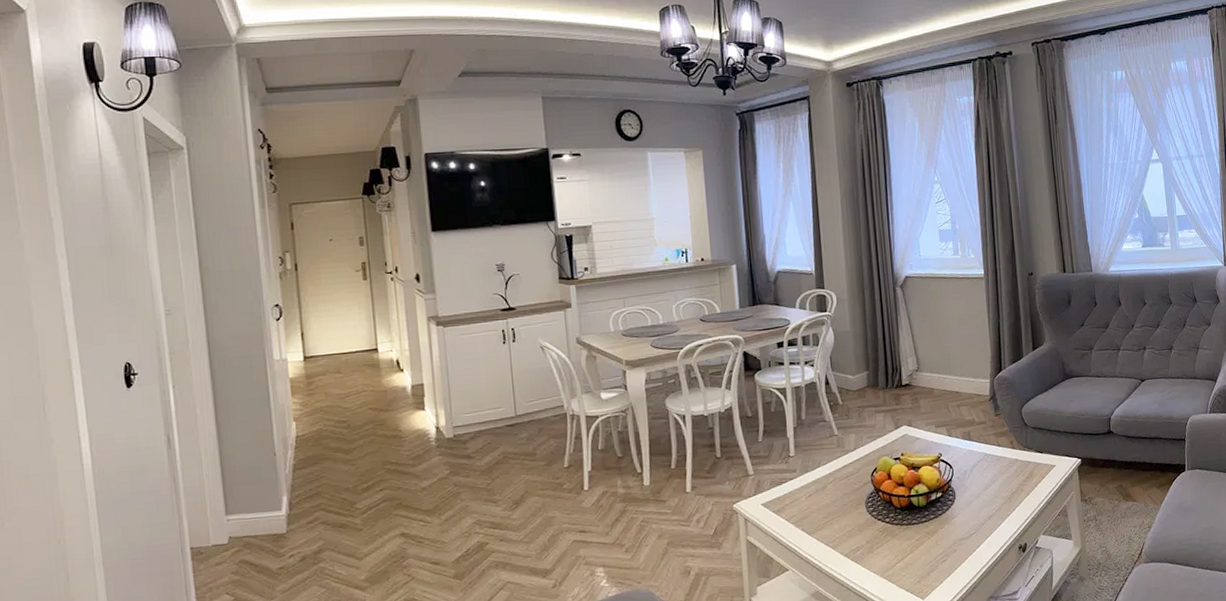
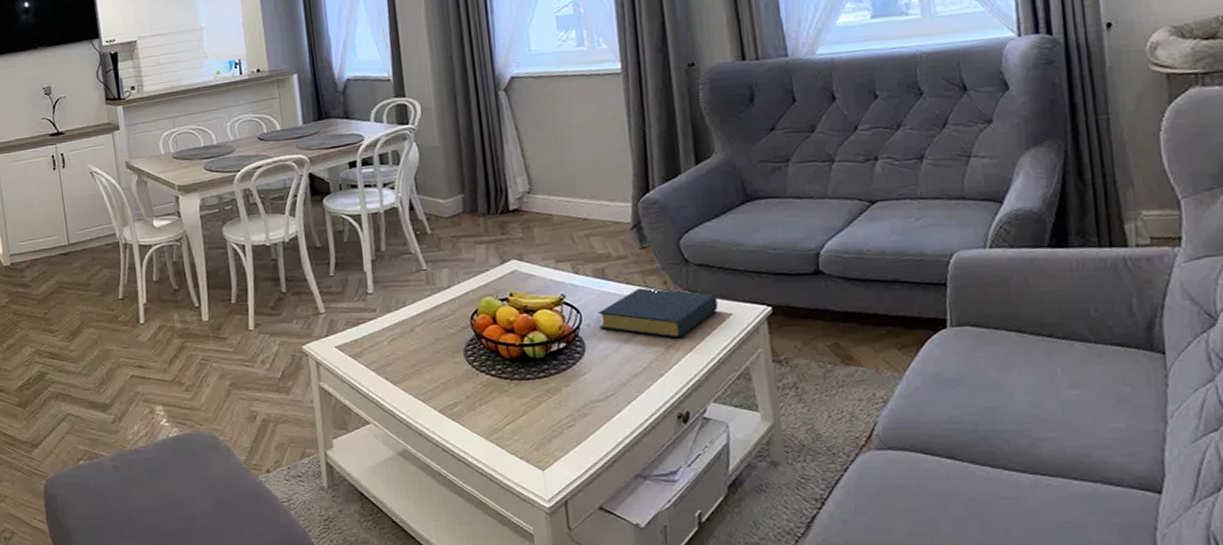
hardback book: none [965,446,1047,486] -> present [598,288,718,339]

